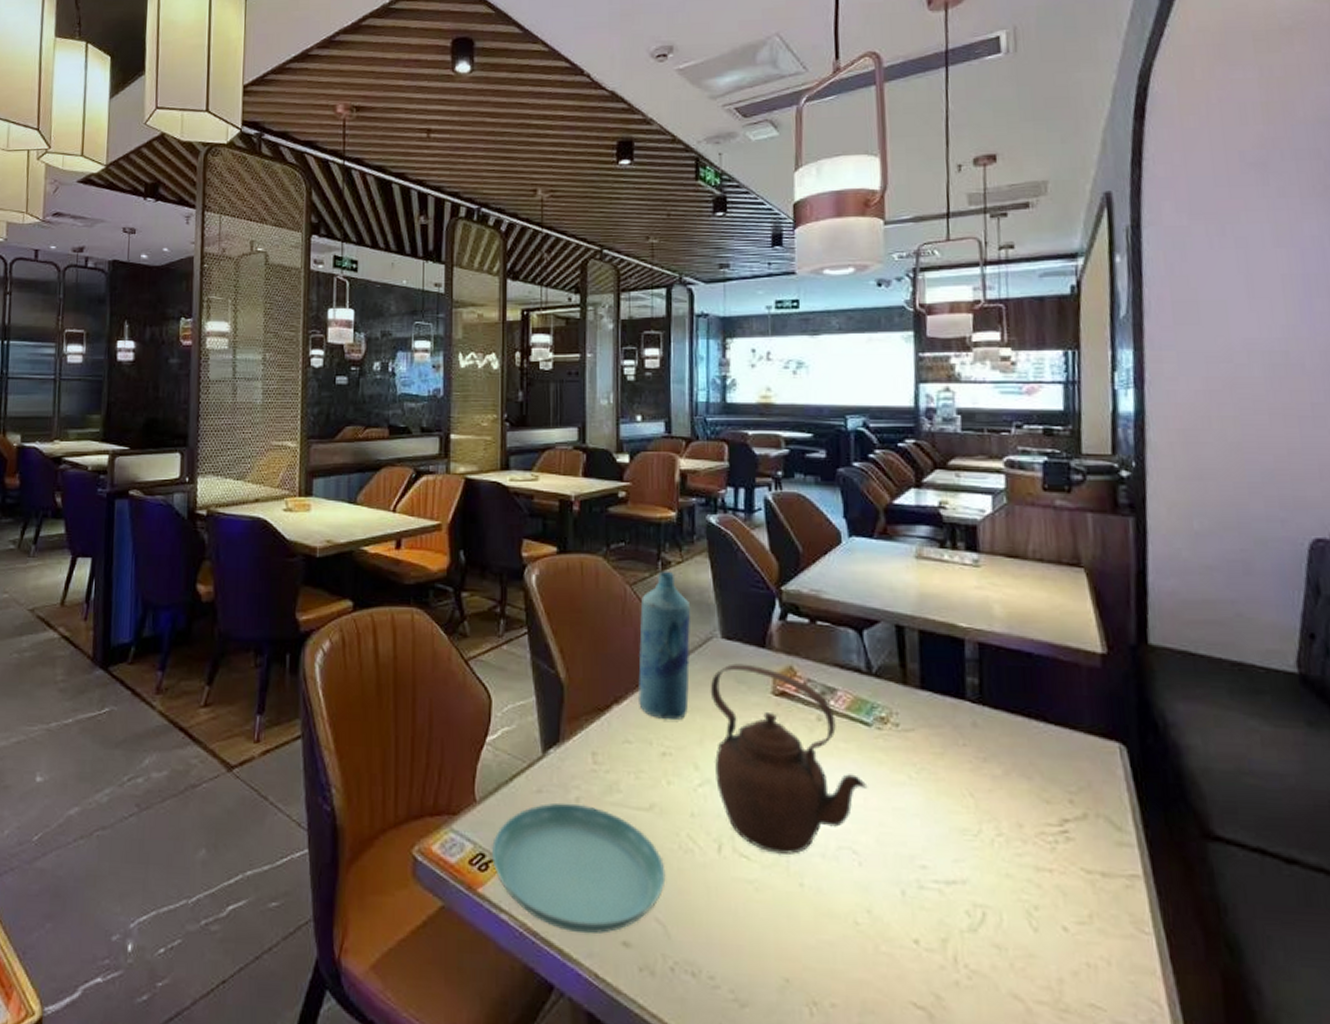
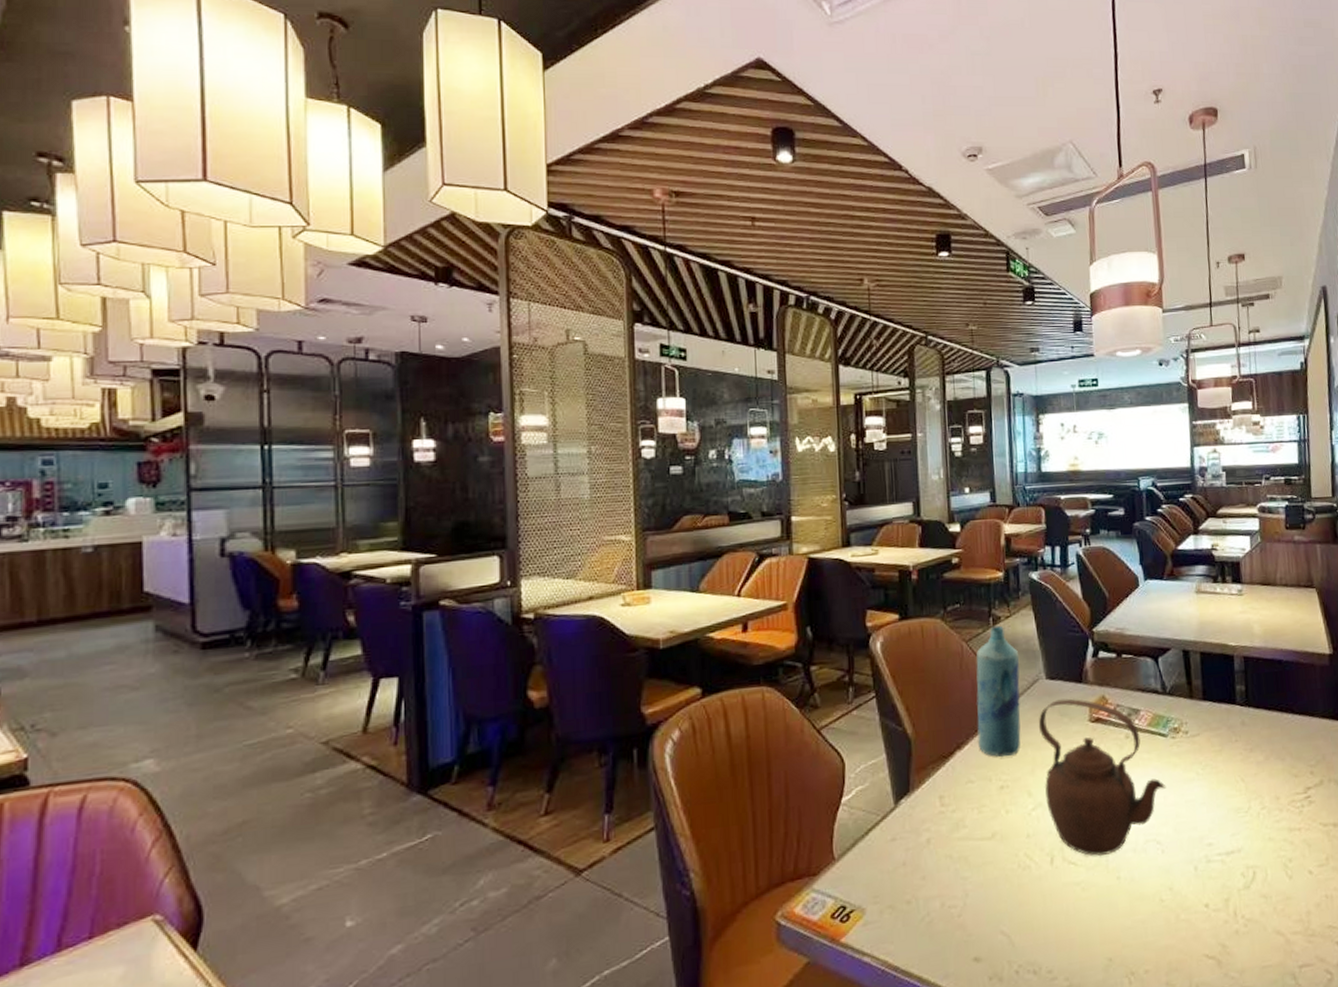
saucer: present [492,802,666,934] -> none [852,843,1008,960]

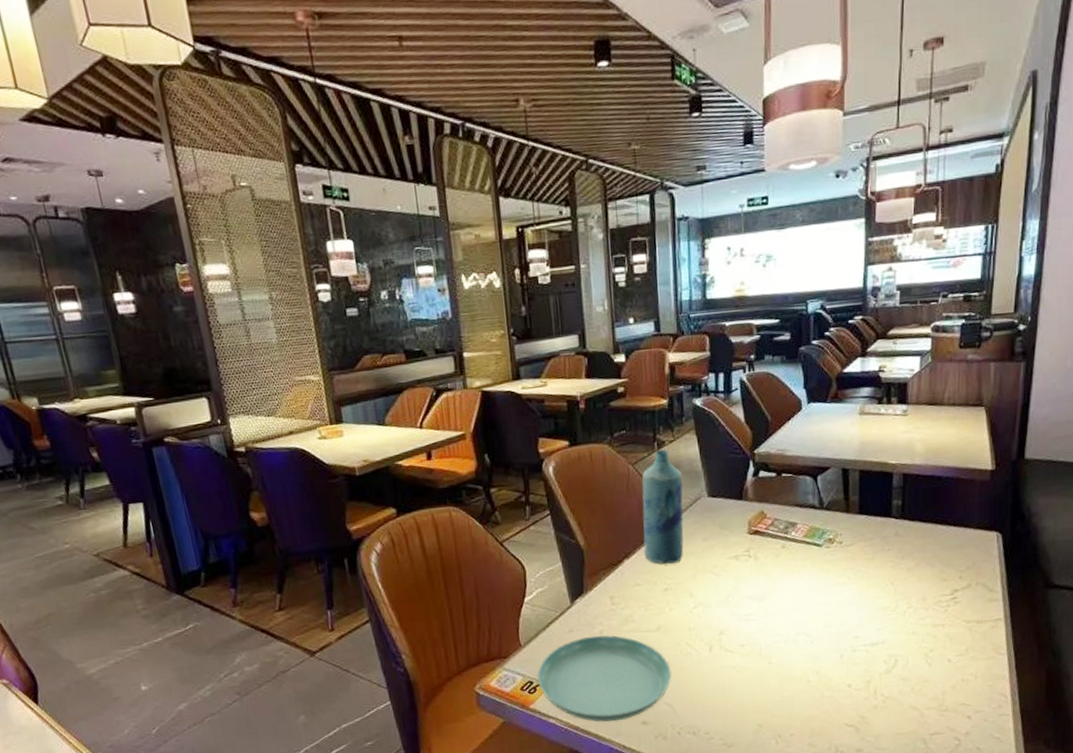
saucer: none [852,843,1008,960] -> present [537,634,672,722]
teapot: present [1038,698,1167,856] -> none [700,514,819,646]

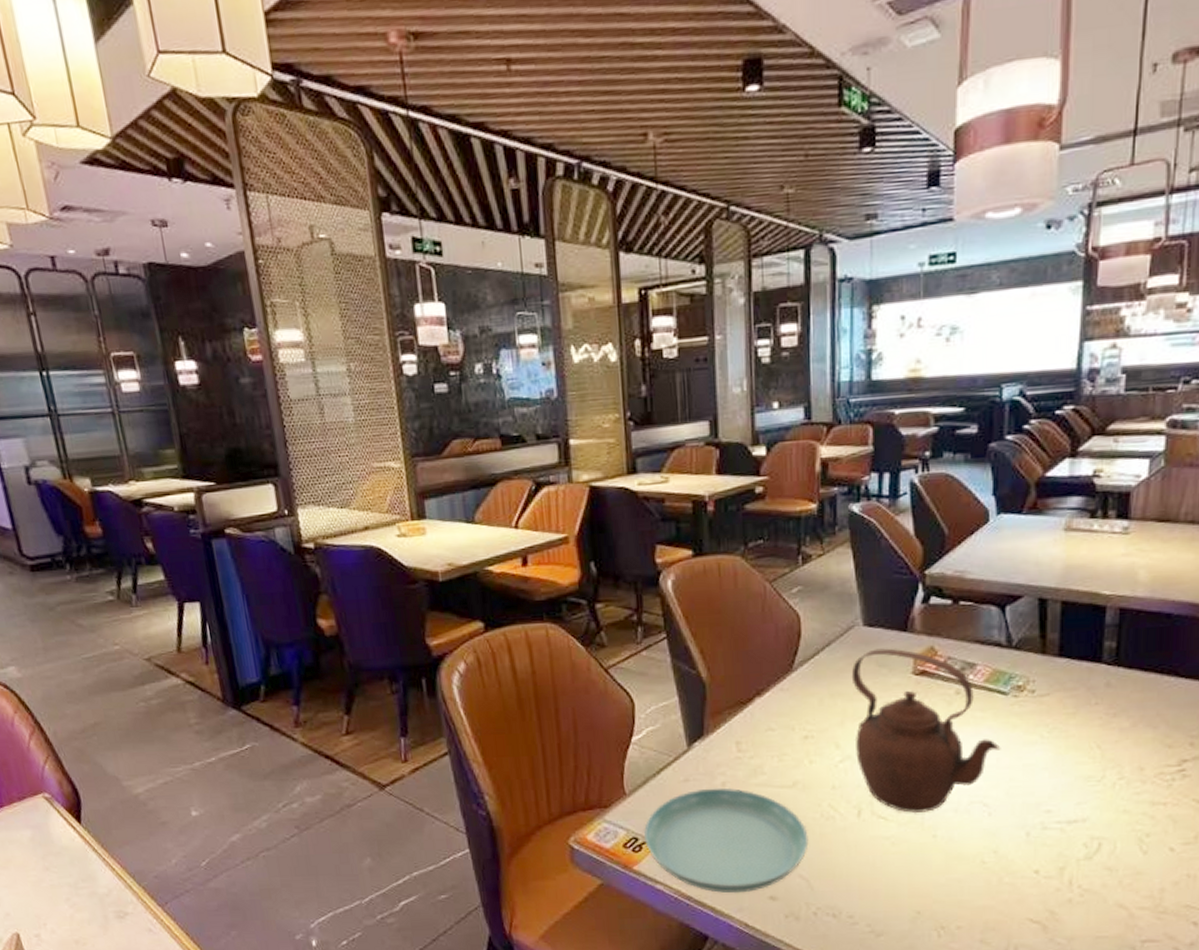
bottle: present [642,449,684,565] -> none [780,564,833,707]
teapot: none [700,514,819,646] -> present [851,648,1001,813]

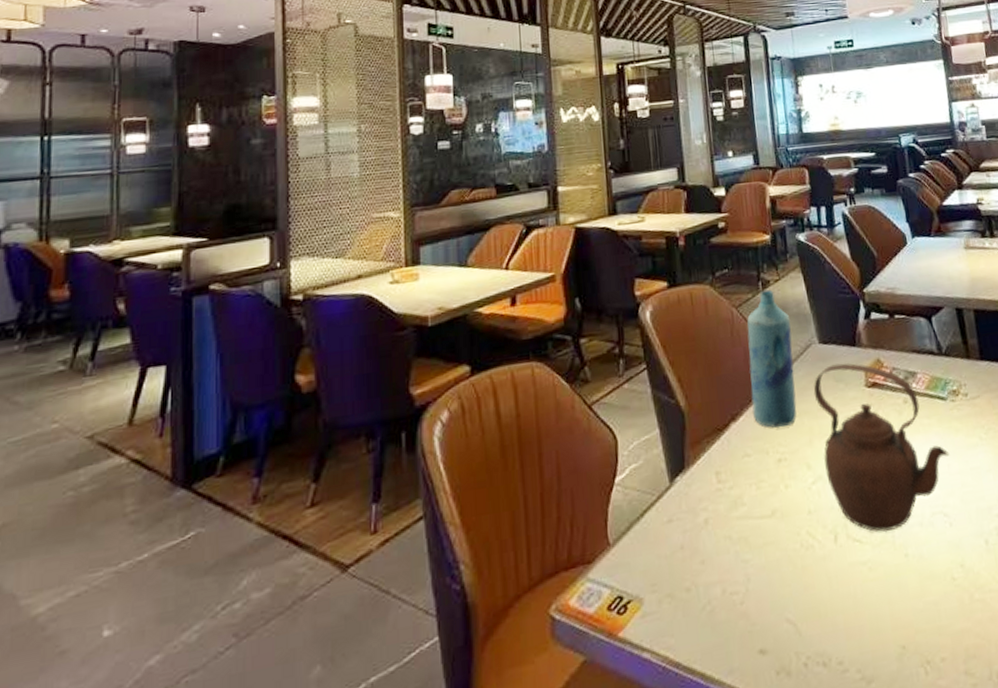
saucer: present [644,787,809,894] -> none [629,524,792,654]
bottle: none [780,564,833,707] -> present [747,289,797,428]

